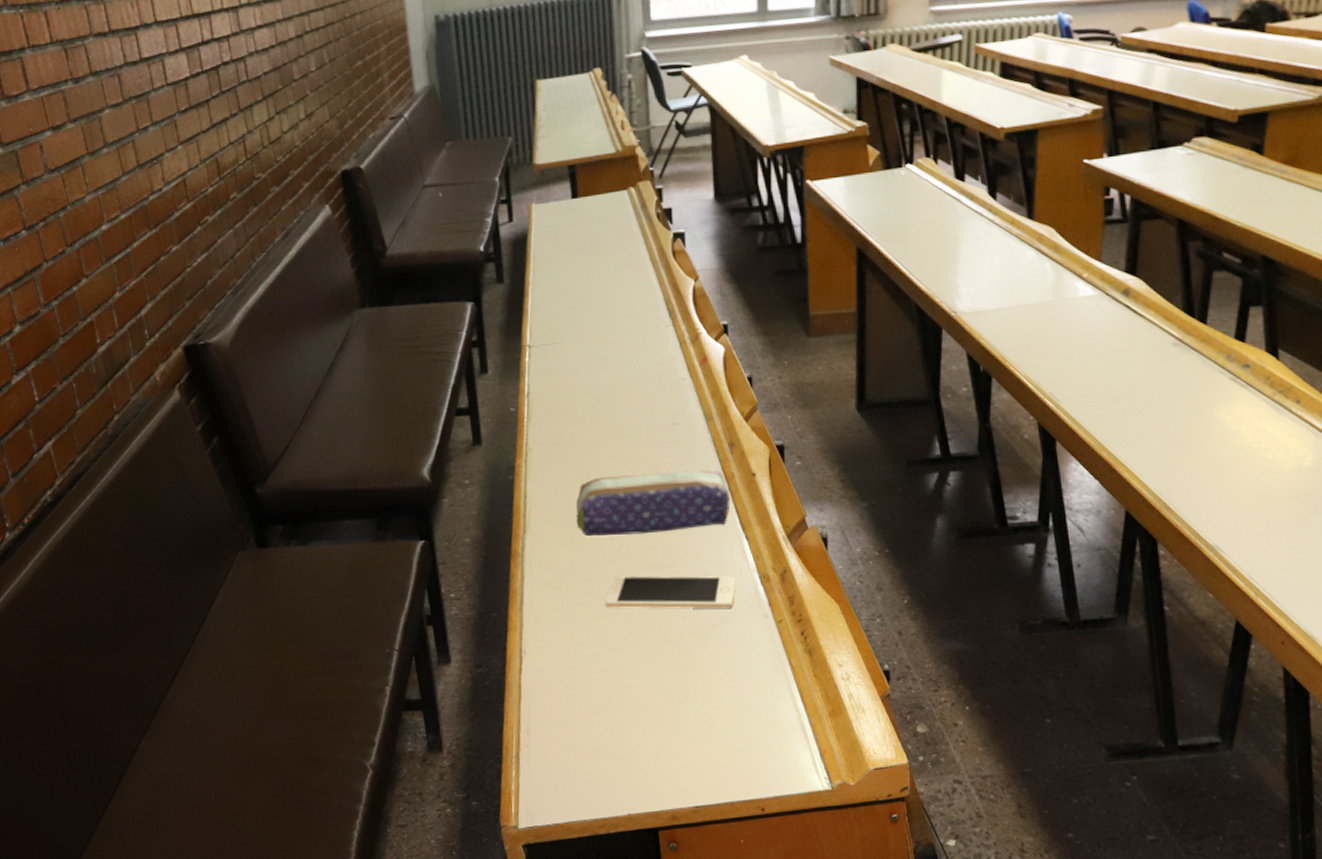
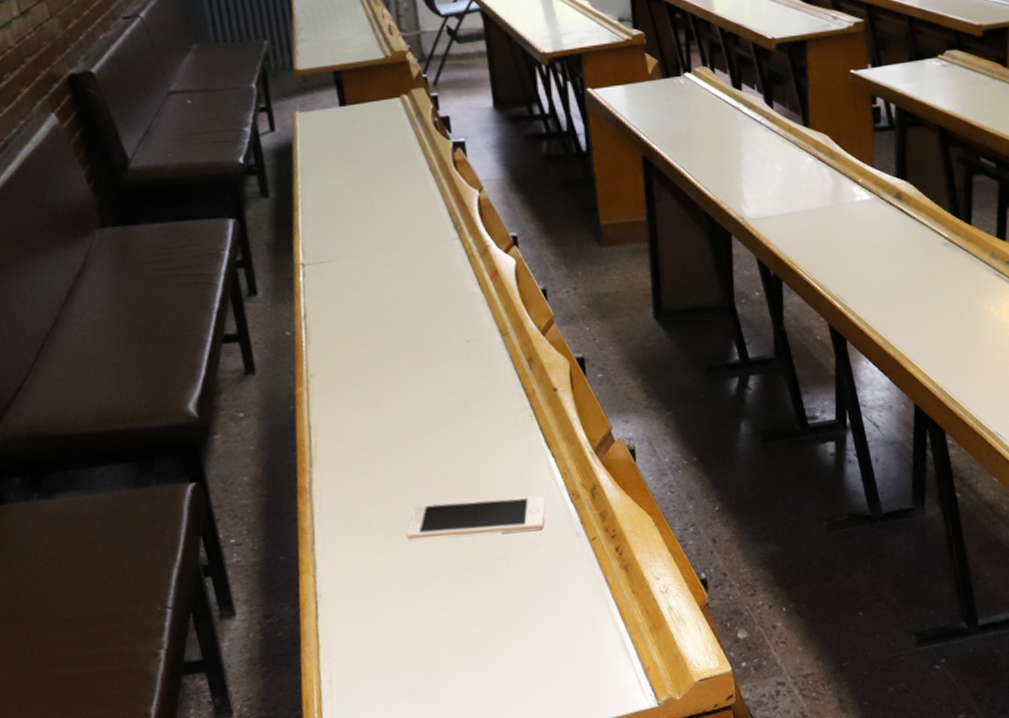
pencil case: present [576,470,730,537] -> none [367,387,533,466]

